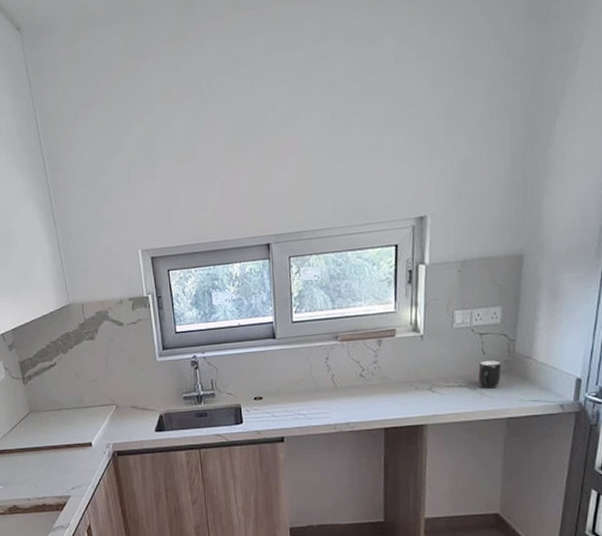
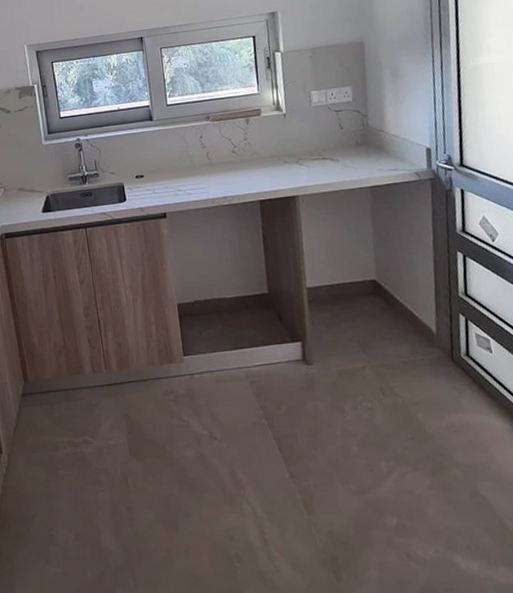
mug: present [477,360,502,389] -> none [338,134,360,161]

